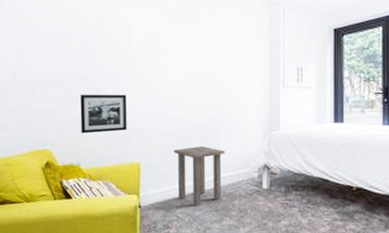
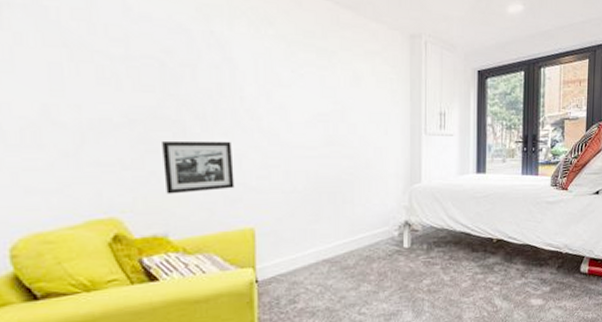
side table: present [173,145,225,207] -> none [297,203,361,275]

